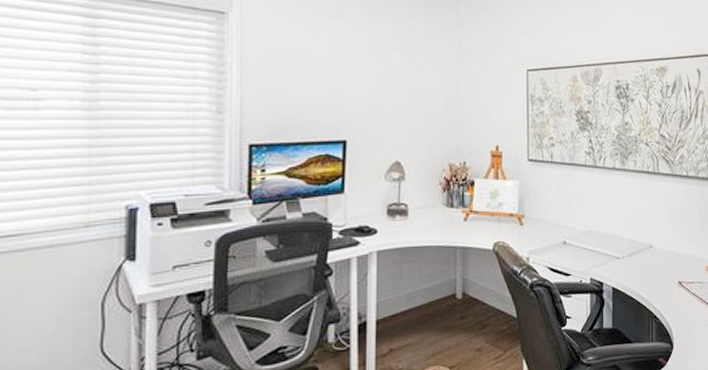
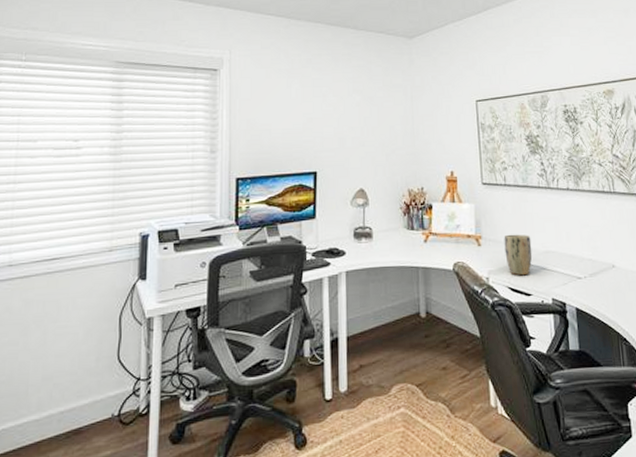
plant pot: none [547,213,574,256] -> present [504,234,533,276]

